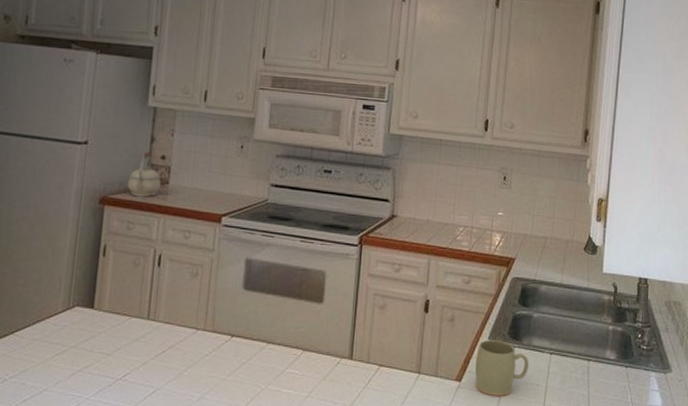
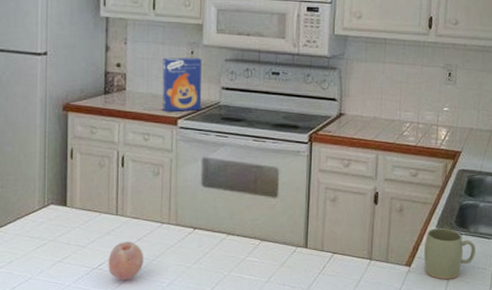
kettle: present [127,151,161,197] -> none [87,59,119,103]
fruit: none [133,348,175,394] -> present [108,241,144,281]
cereal box: none [206,151,251,209] -> present [162,57,202,112]

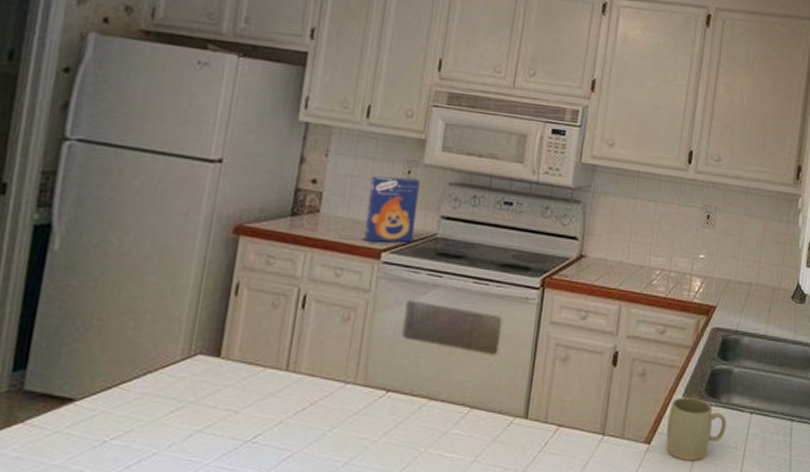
fruit: present [108,241,144,281] -> none [265,405,317,459]

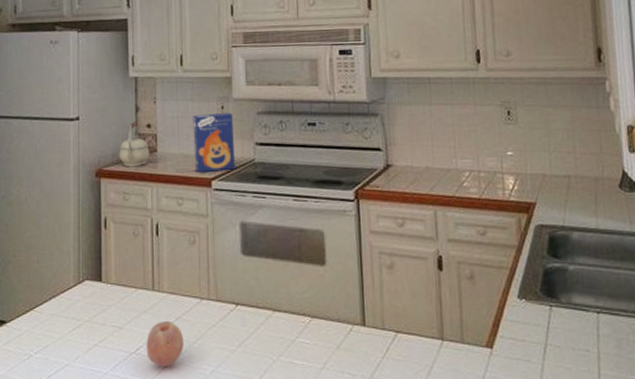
fruit: none [265,405,317,459] -> present [146,320,185,368]
kettle: none [268,173,311,227] -> present [119,121,150,167]
mug: present [666,396,727,460] -> none [506,298,573,364]

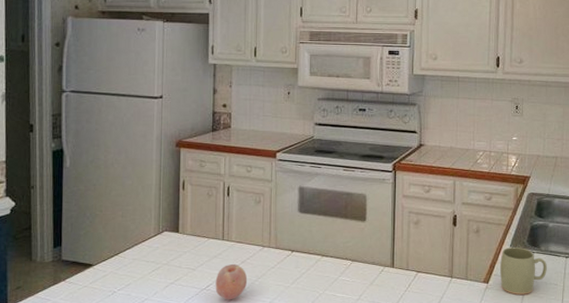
kettle: present [119,121,150,167] -> none [197,101,225,140]
cereal box: present [193,112,236,174] -> none [262,97,298,147]
mug: none [506,298,573,364] -> present [500,246,547,295]

